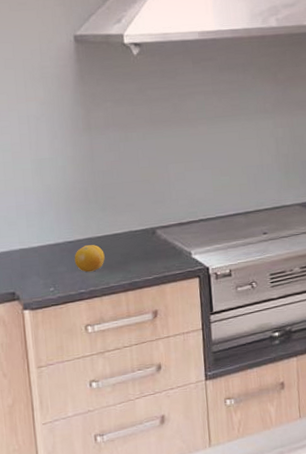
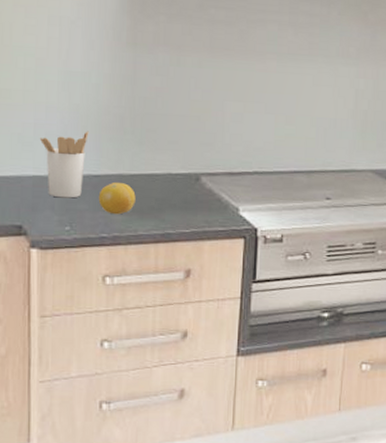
utensil holder: none [21,206,61,265] -> present [39,131,89,198]

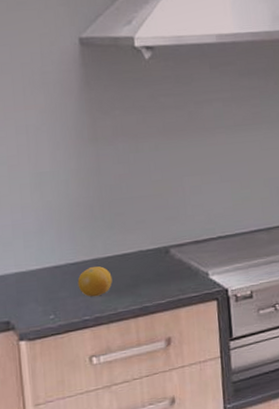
utensil holder: present [39,131,89,198] -> none [18,224,63,290]

